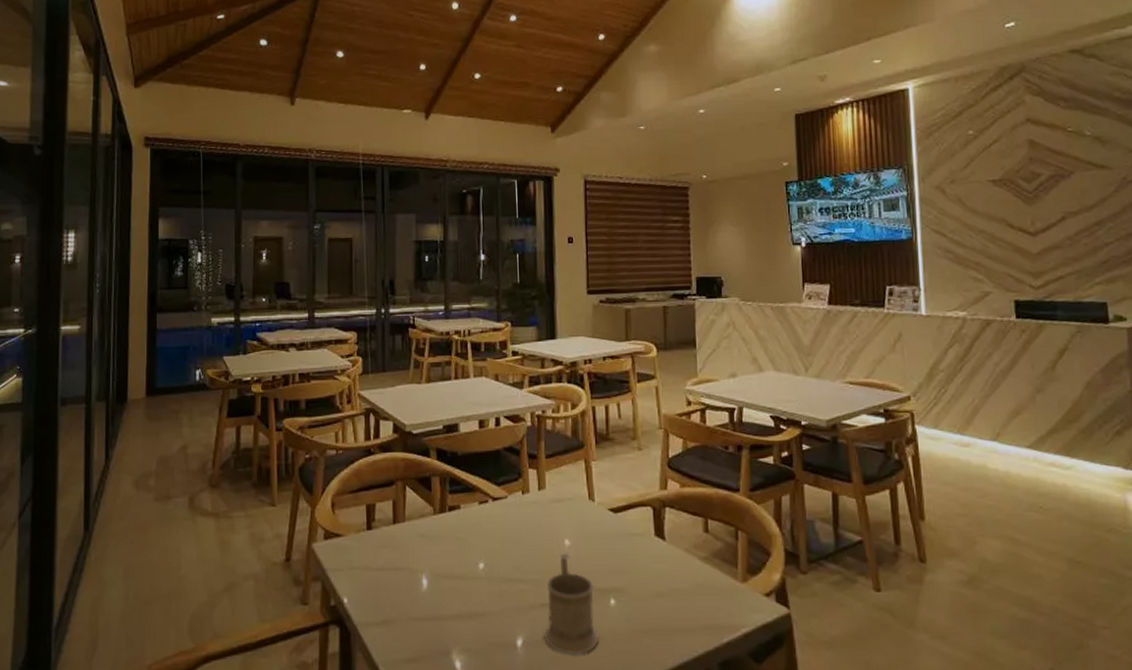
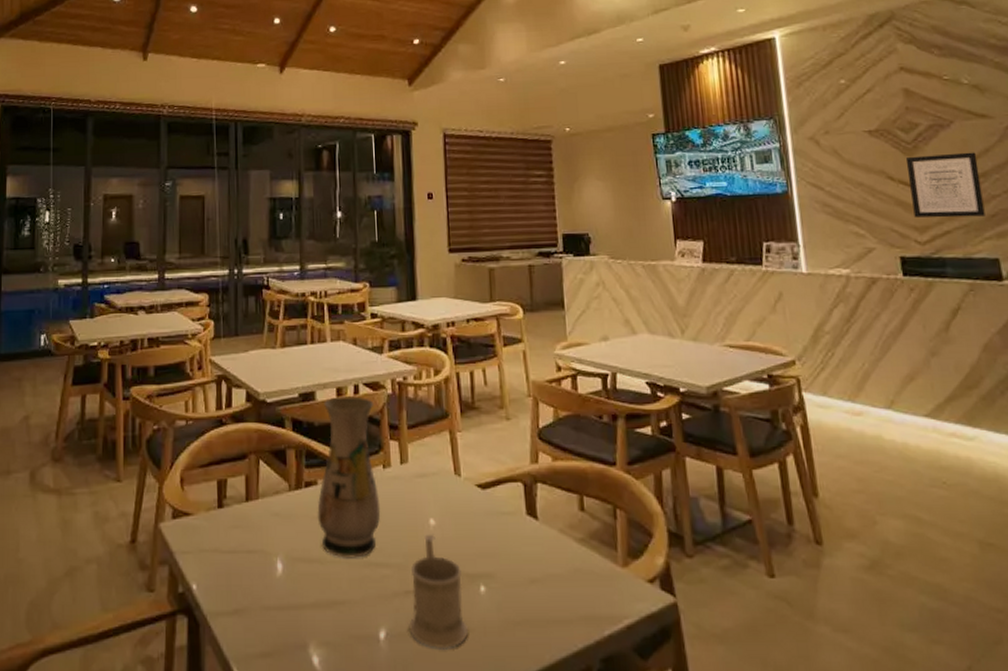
vase: none [460,428,520,575] -> present [317,396,381,558]
wall art: none [1026,201,1097,264] -> present [905,152,985,218]

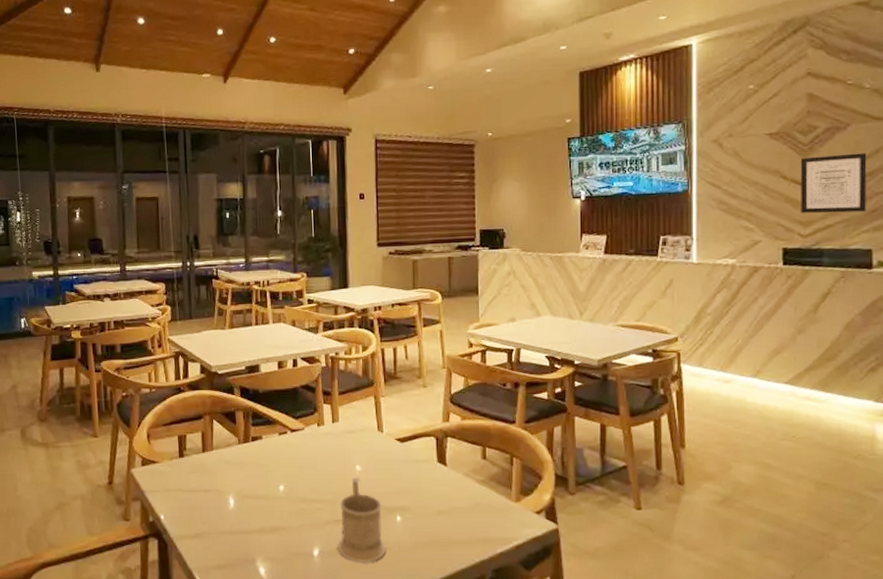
vase: present [317,396,381,558] -> none [262,368,316,496]

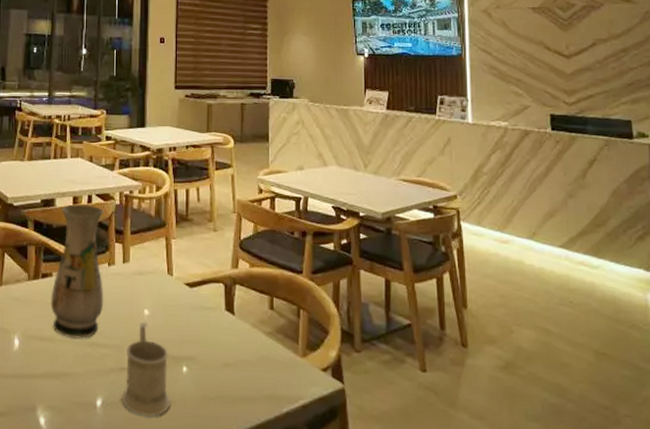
vase: none [262,368,316,496] -> present [51,204,104,339]
wall art: present [800,153,867,213] -> none [561,30,623,85]

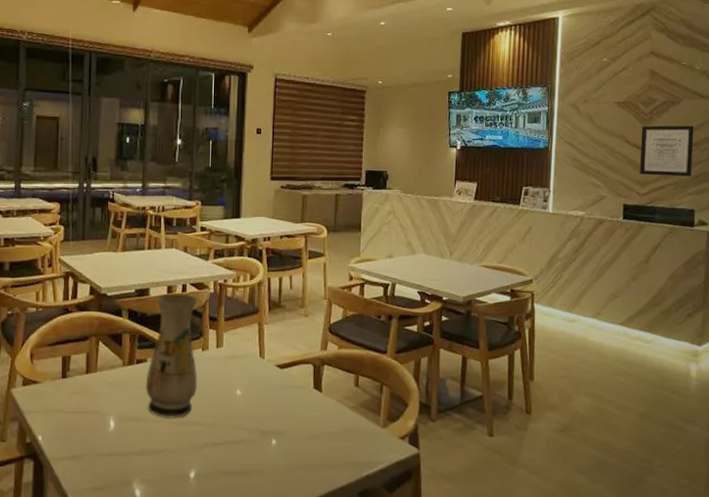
mug: present [121,322,170,417] -> none [214,401,260,485]
wall art: none [561,30,623,85] -> present [640,125,694,177]

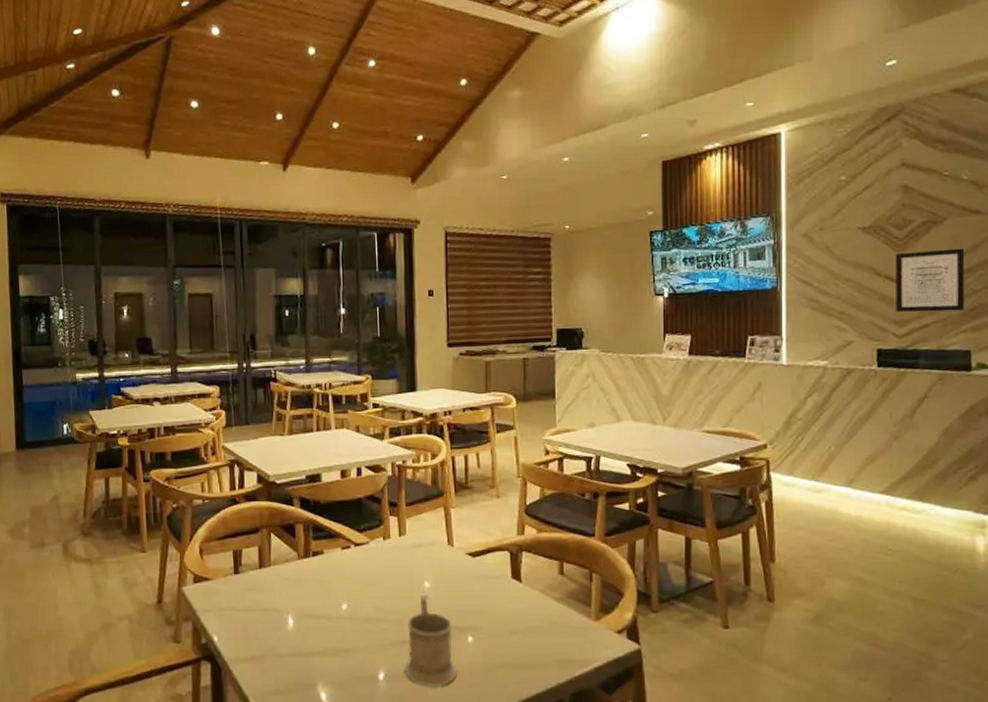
vase: present [145,293,199,418] -> none [323,478,381,615]
mug: none [214,401,260,485] -> present [405,594,456,687]

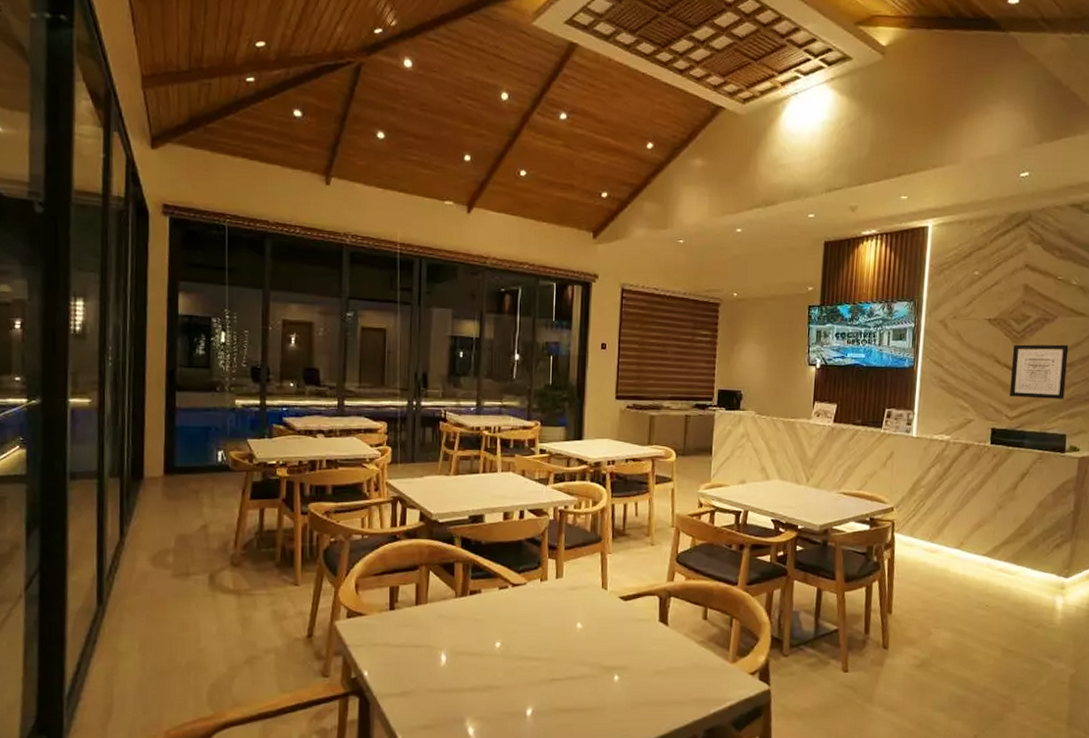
mug: present [405,594,456,687] -> none [552,635,601,723]

